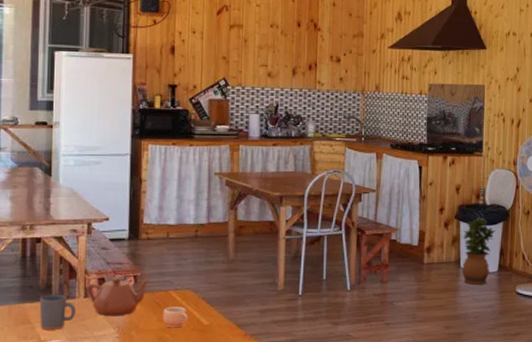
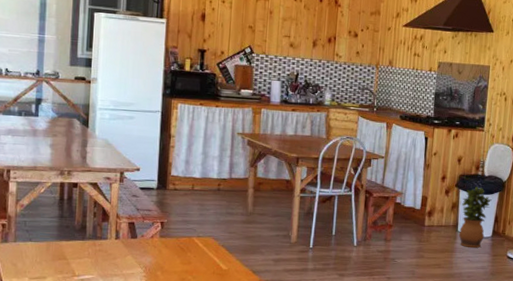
mug: present [39,294,76,330] -> none [74,234,107,267]
teapot: present [86,277,151,315] -> none [117,222,176,257]
cup: present [163,307,189,328] -> none [186,252,209,271]

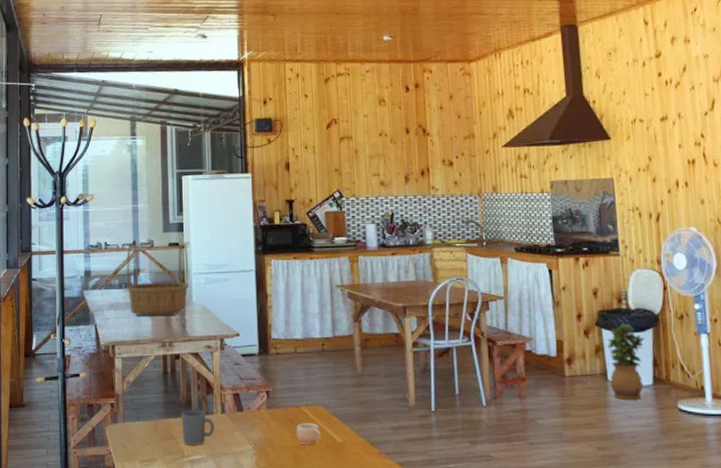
basket: none [27,73,94,146] -> present [126,242,190,316]
mug: none [74,234,107,267] -> present [181,409,214,445]
cup: none [186,252,209,271] -> present [296,423,322,445]

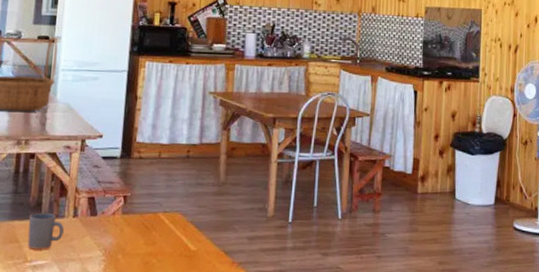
cup: present [296,423,322,445] -> none [150,230,176,253]
potted plant: present [607,323,645,400] -> none [456,146,492,218]

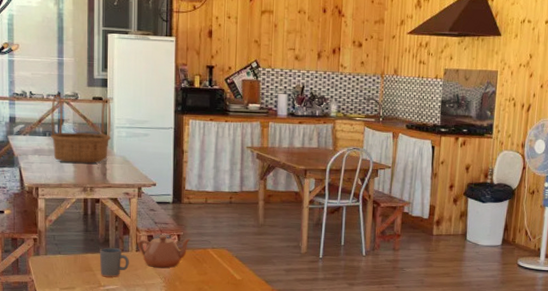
teapot: none [75,196,140,237] -> present [137,235,192,268]

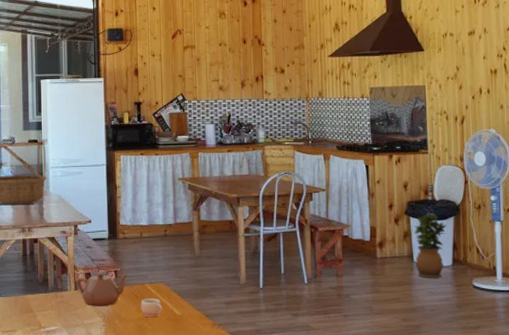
mug: present [99,247,129,277] -> none [39,287,68,318]
cup: none [202,262,224,281] -> present [141,298,163,318]
potted plant: none [467,195,501,256] -> present [414,212,447,278]

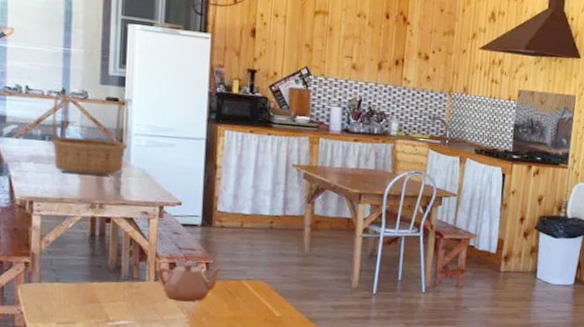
cup: present [141,298,163,318] -> none [234,296,261,318]
potted plant: present [414,212,447,278] -> none [537,229,575,296]

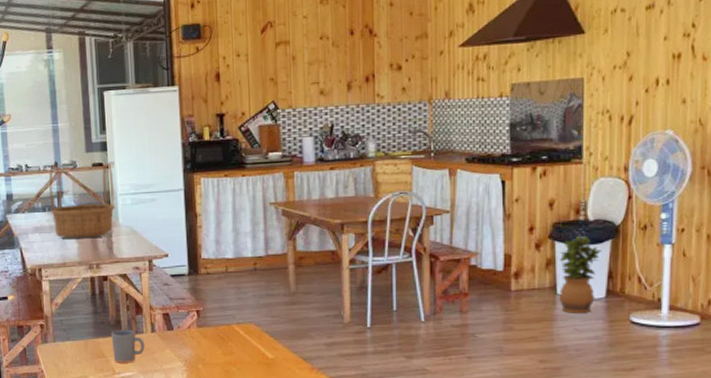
mug: none [108,275,145,311] -> present [111,329,145,363]
teapot: present [156,262,223,301] -> none [152,312,213,349]
potted plant: none [537,229,575,296] -> present [558,235,602,313]

